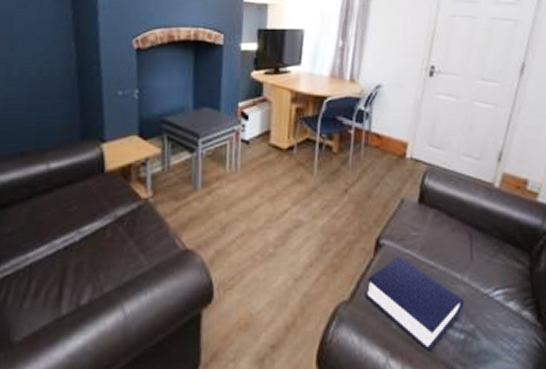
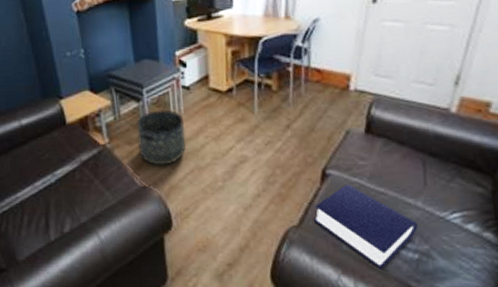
basket: none [185,163,240,227] -> present [136,109,187,166]

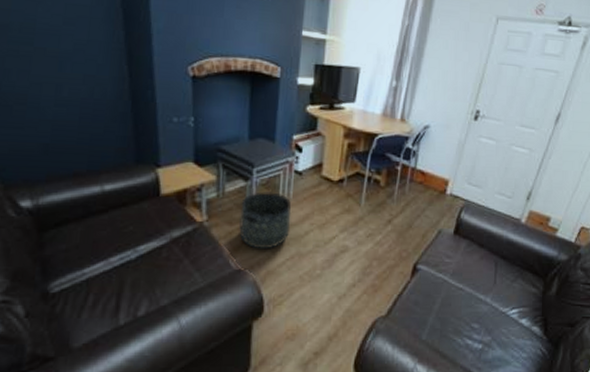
book: present [313,184,419,269] -> none [399,279,486,358]

